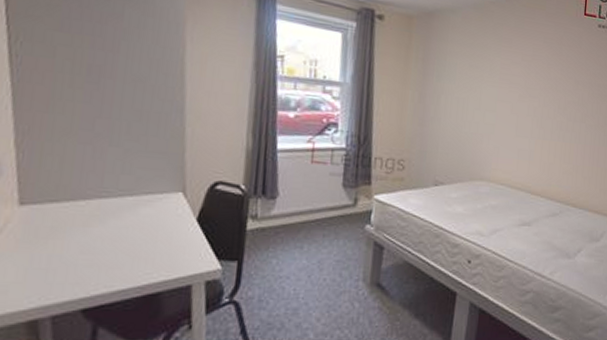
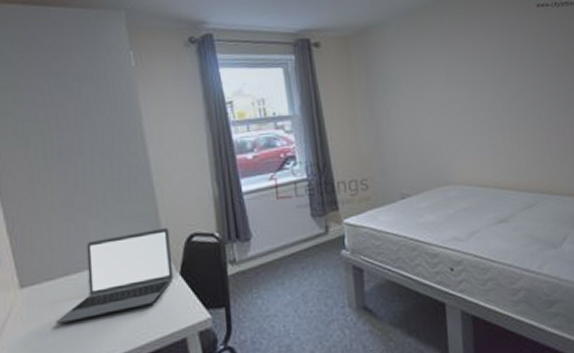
laptop: none [52,169,193,249] -> present [55,227,174,324]

